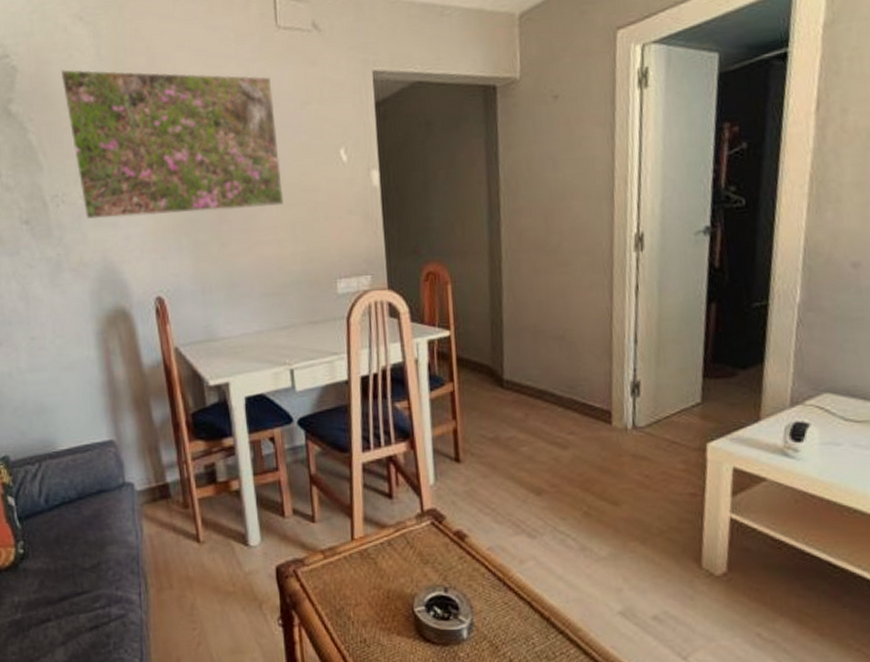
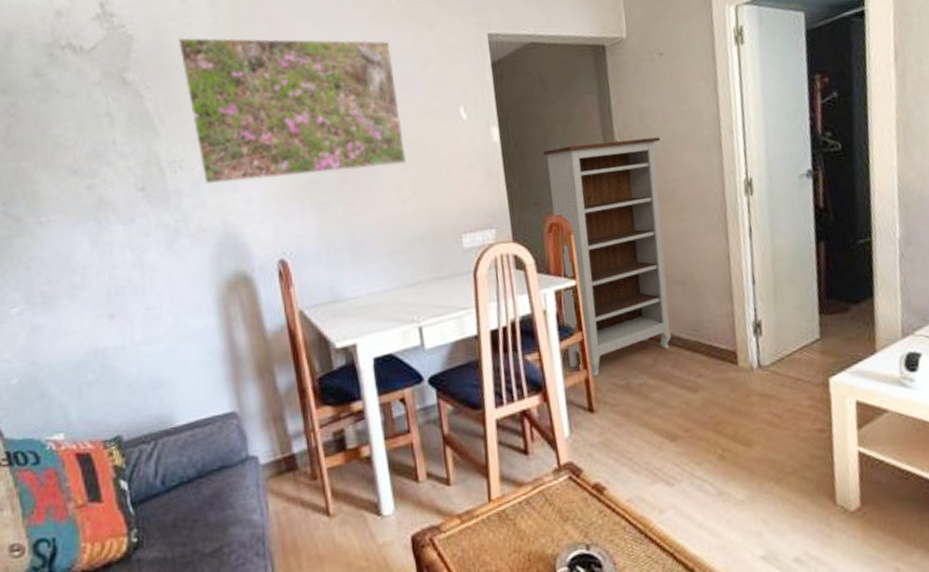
bookshelf: none [424,186,548,428] -> present [544,137,671,377]

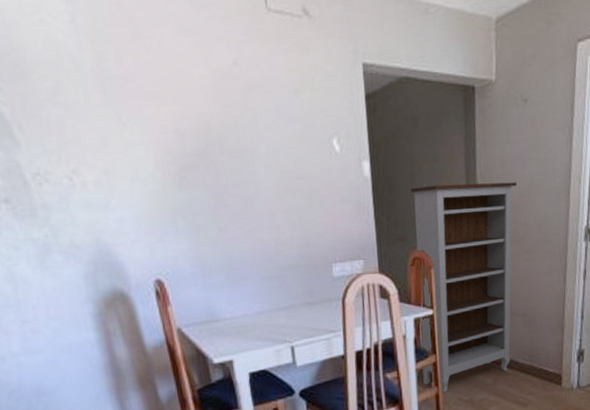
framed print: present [177,37,406,184] -> none [30,35,280,199]

